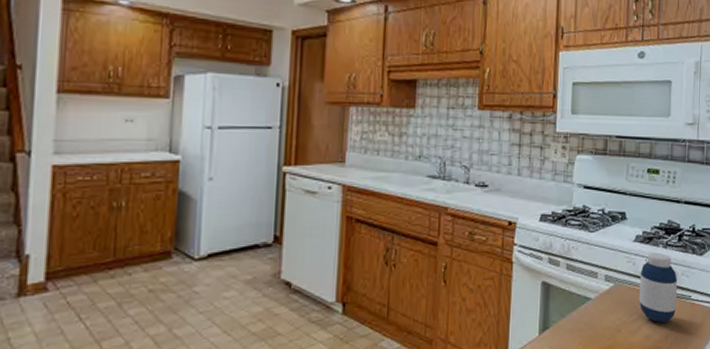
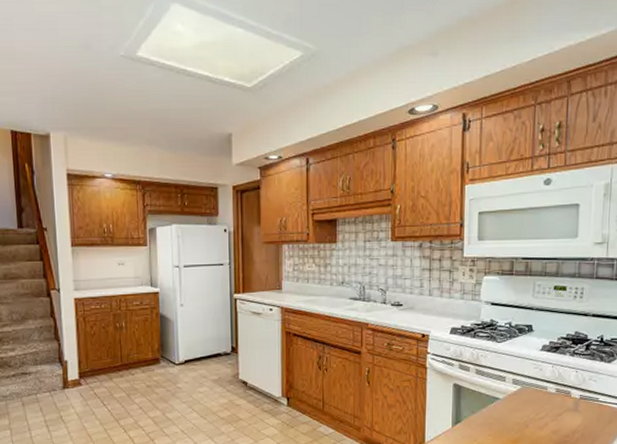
medicine bottle: present [639,252,678,323] -> none [546,359,585,420]

